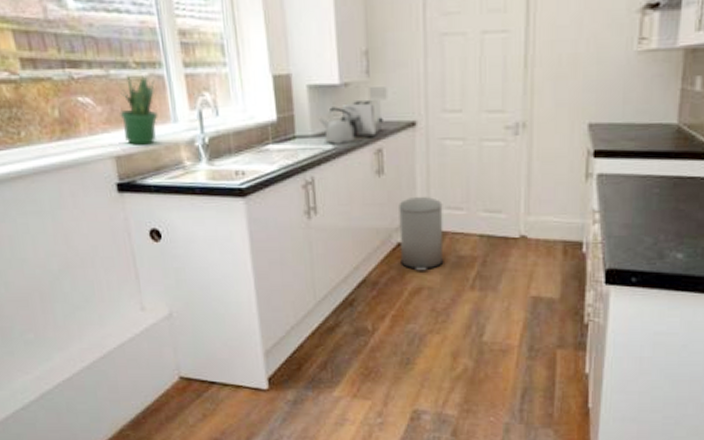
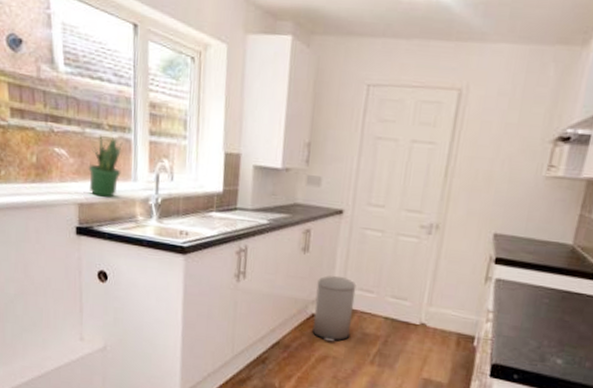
kettle: present [319,107,360,144] -> none [259,187,293,220]
toaster: present [342,99,383,139] -> none [280,183,315,220]

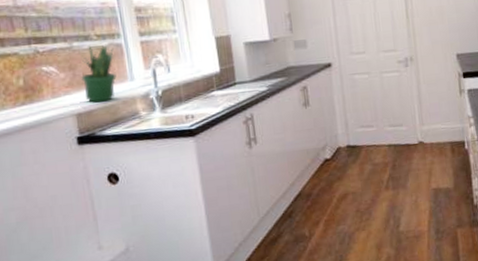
pedal bin: present [312,275,357,342] -> none [323,119,363,180]

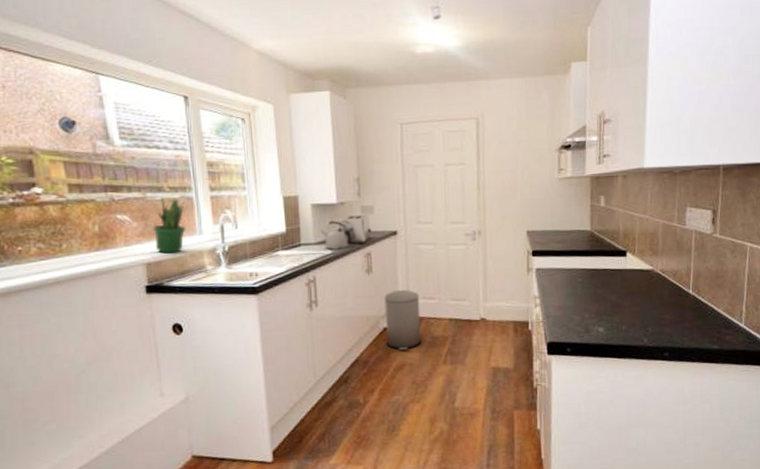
kettle: none [255,57,288,86] -> present [320,220,353,250]
toaster: none [273,48,306,80] -> present [339,214,371,245]
pedal bin: none [323,119,363,180] -> present [384,289,422,351]

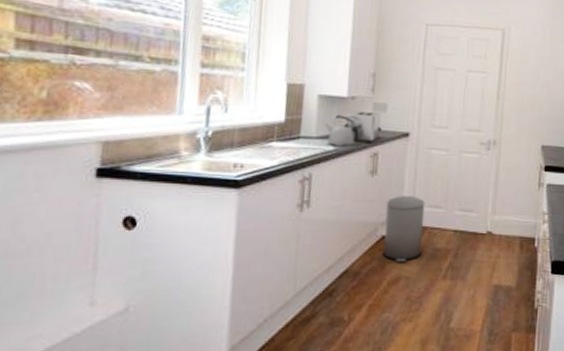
planter: present [153,196,186,254] -> none [119,67,167,133]

